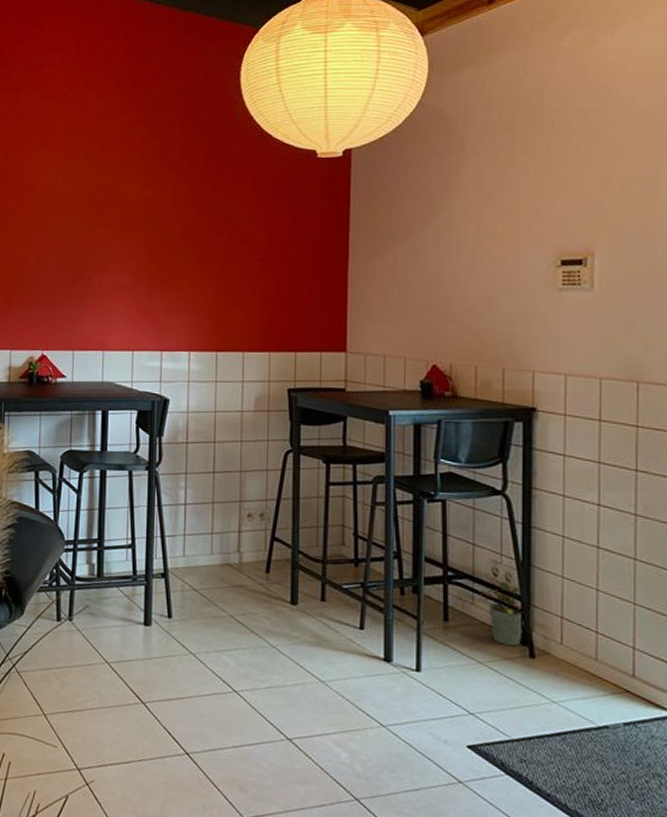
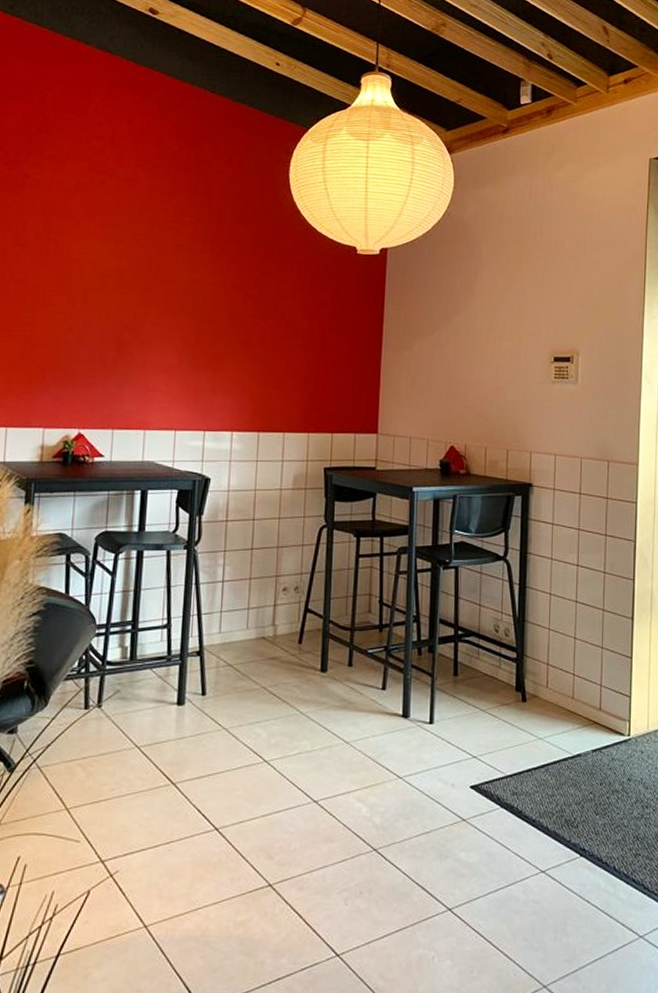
potted plant: present [479,581,524,646] -> none [483,636,518,692]

